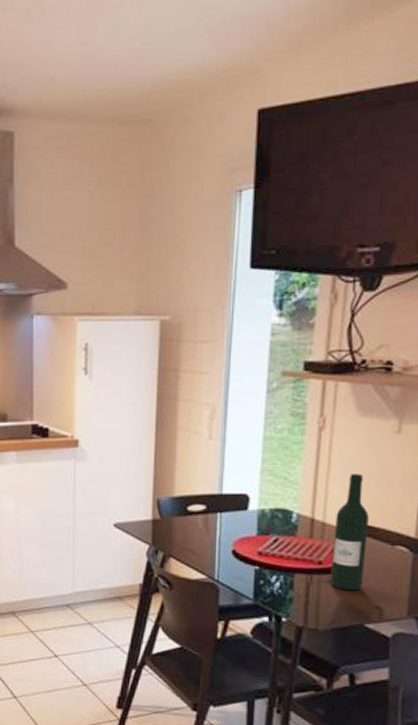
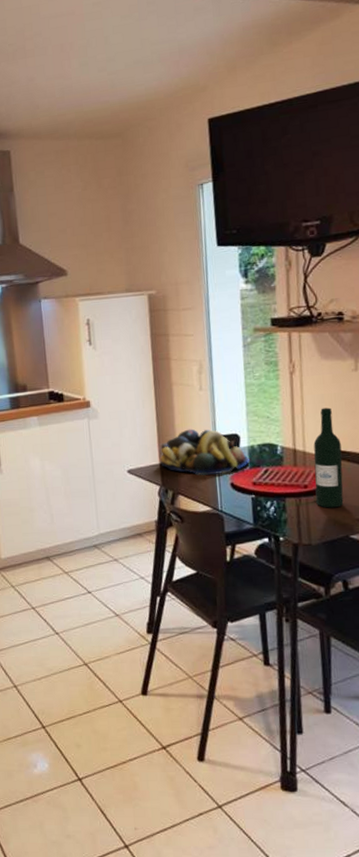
fruit bowl: none [153,483,258,539] -> present [160,429,250,476]

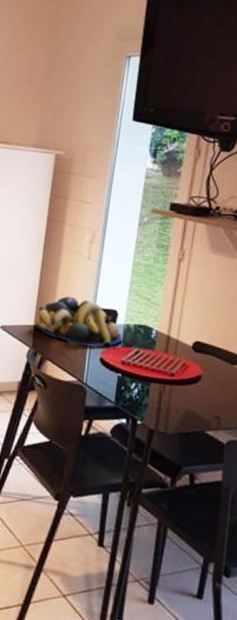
wine bottle: present [313,407,344,508] -> none [179,300,214,401]

